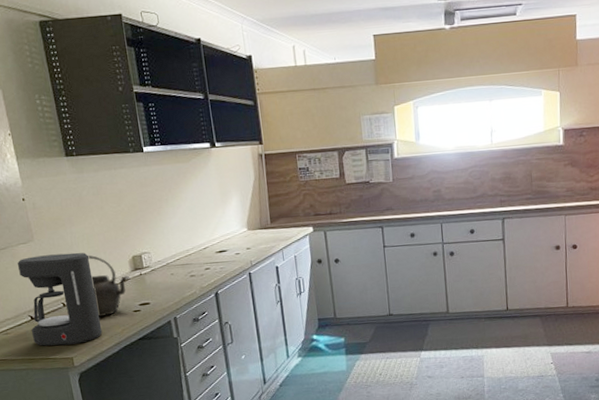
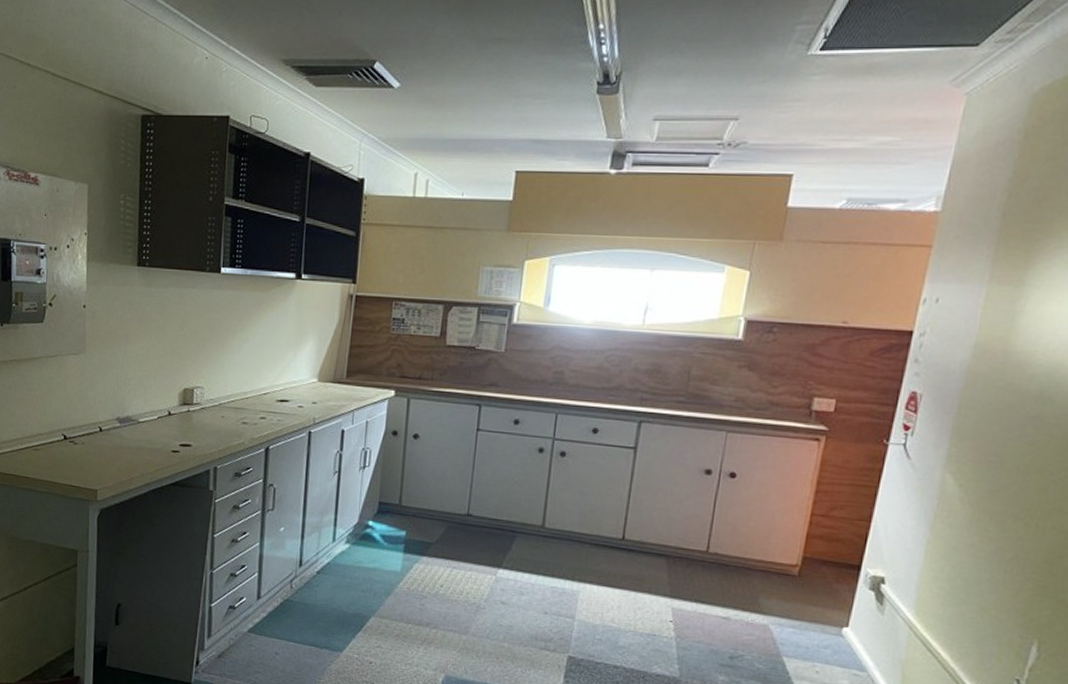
coffee maker: present [17,252,102,346] -> none [61,370,138,476]
kettle: present [87,255,131,316] -> none [133,378,177,451]

